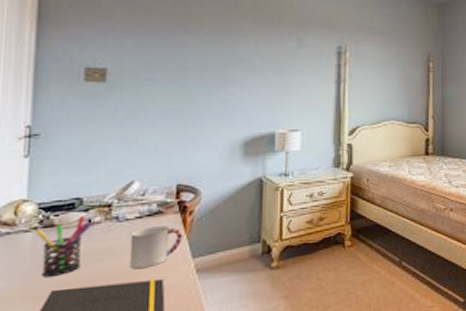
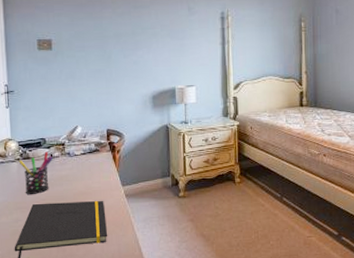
cup: present [129,226,183,270] -> none [79,161,114,193]

